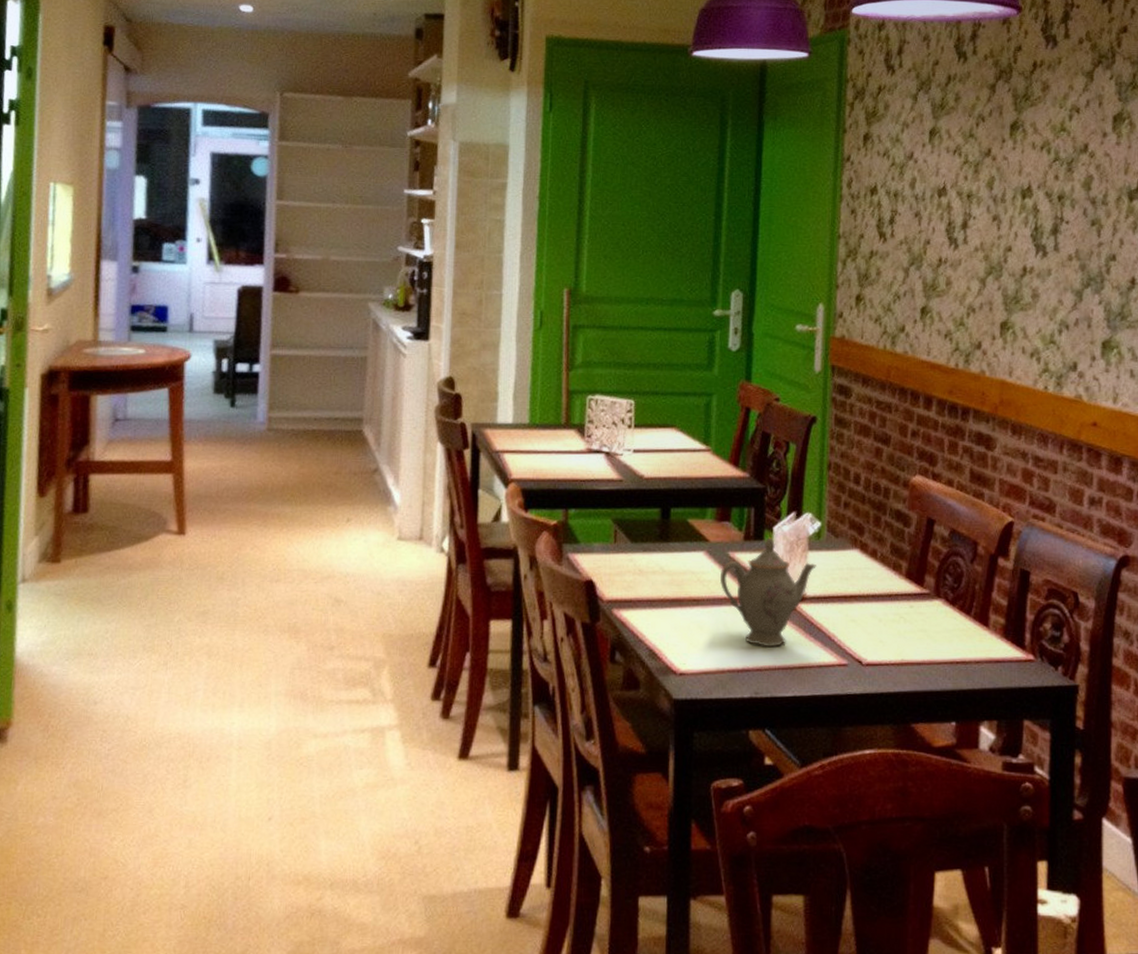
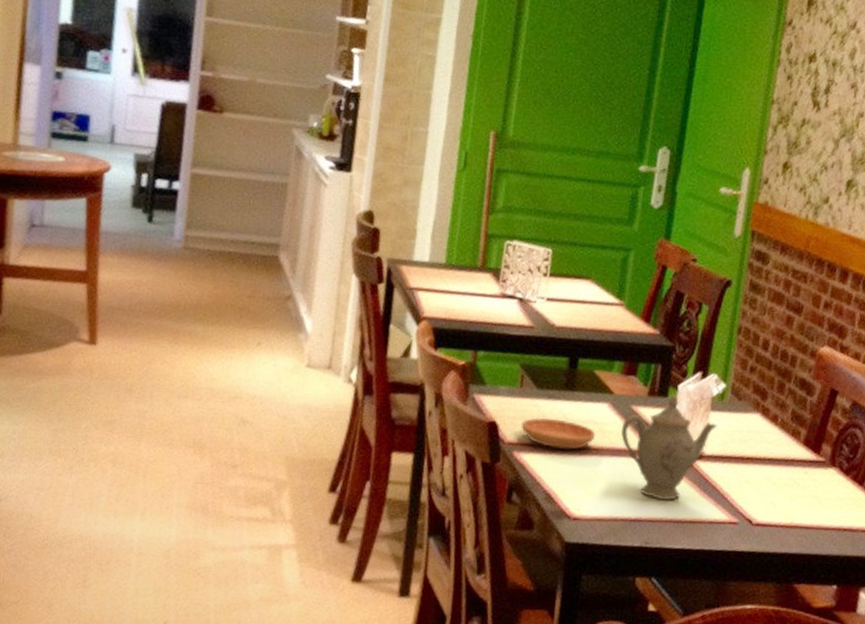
saucer: none [617,572,695,602] -> present [520,418,596,450]

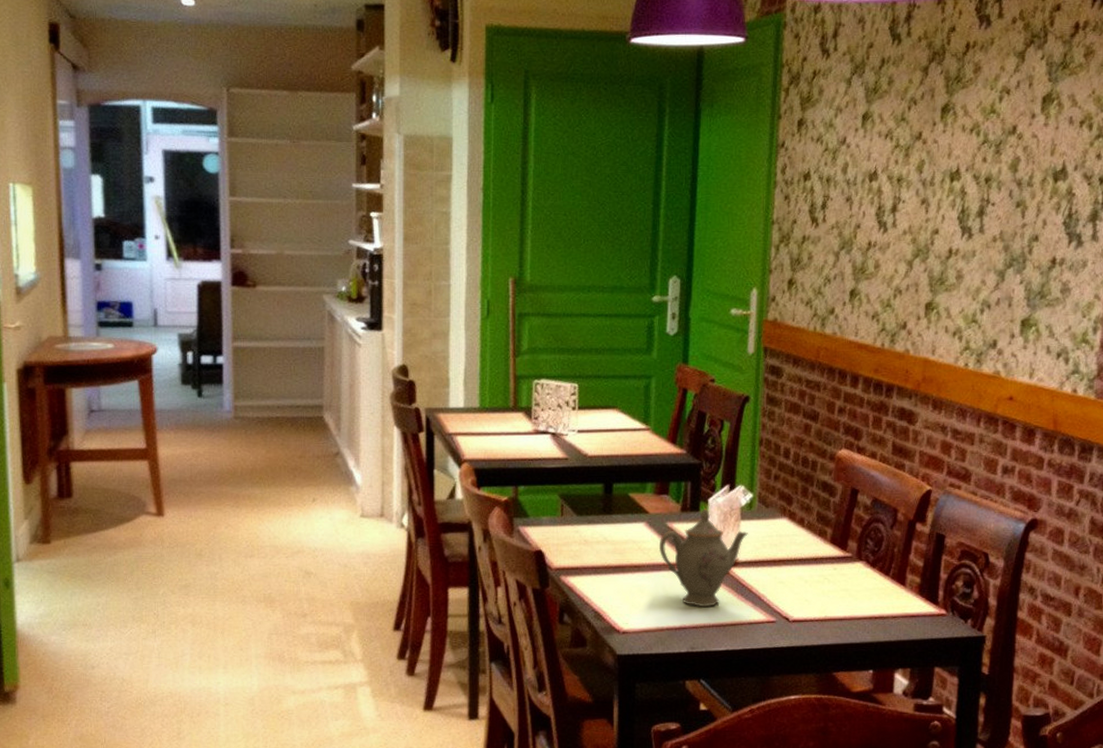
saucer: present [520,418,596,450] -> none [564,543,636,569]

